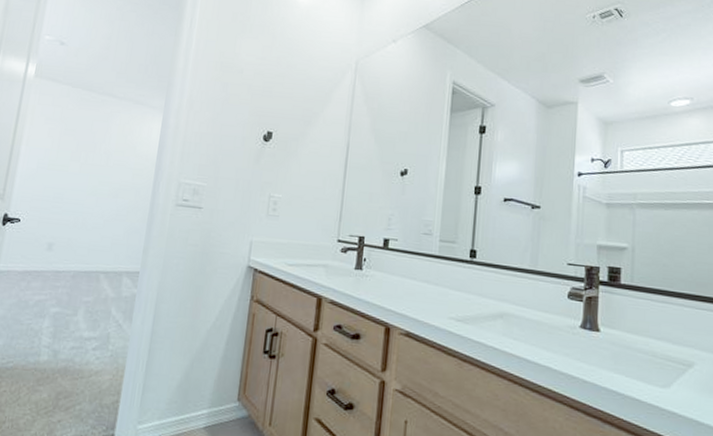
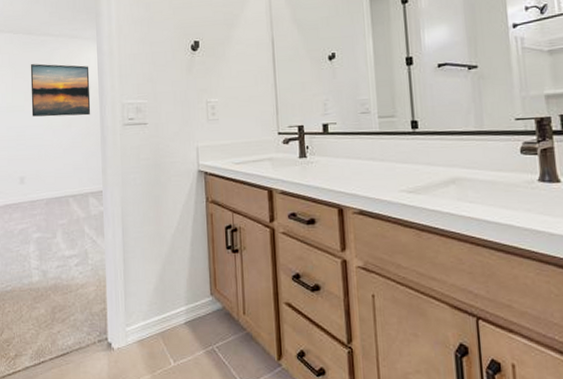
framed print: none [75,123,150,189] -> present [30,63,91,117]

